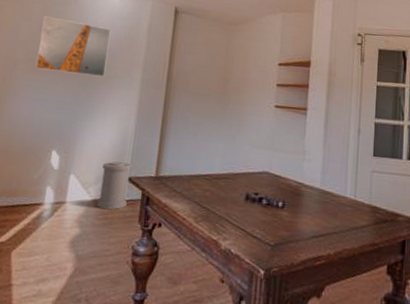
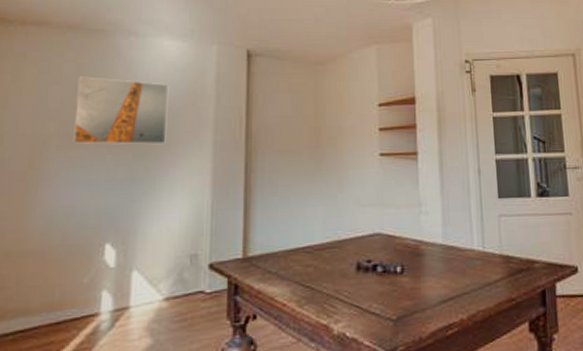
trash can: present [97,161,132,210] -> none [172,246,211,309]

